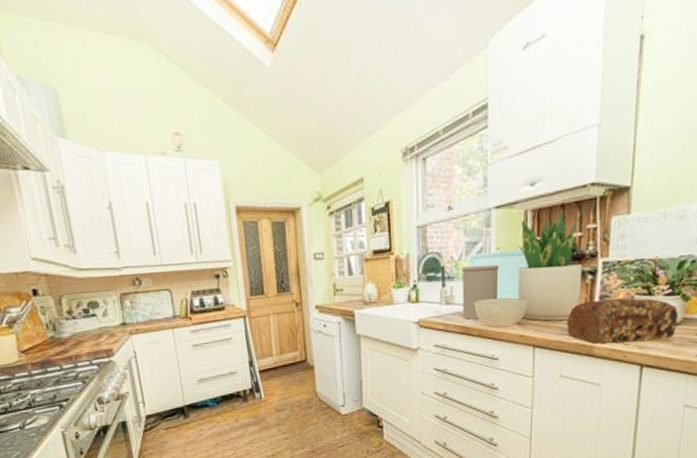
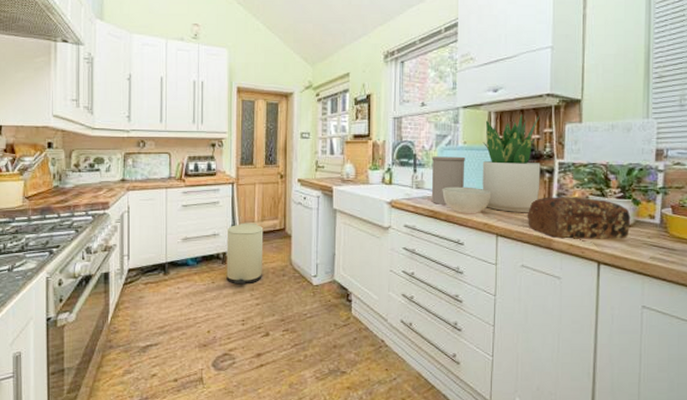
pedal bin: none [244,356,288,421] -> present [226,222,264,285]

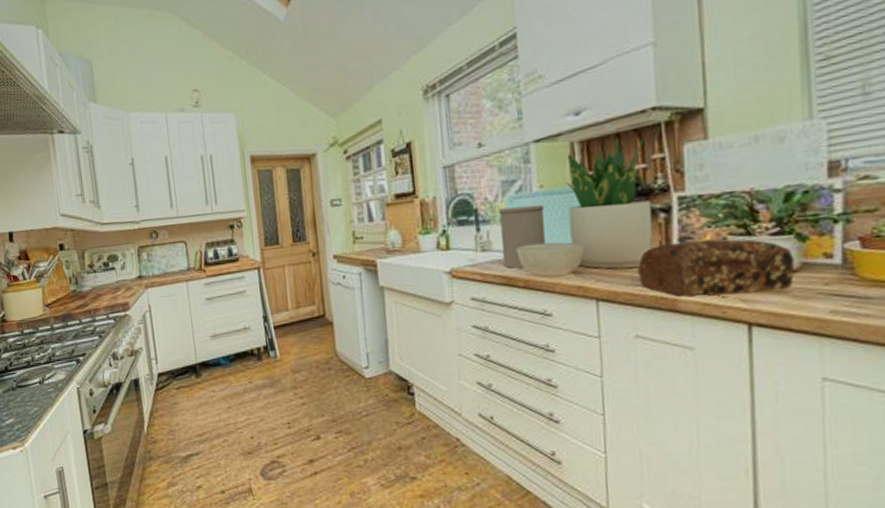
pedal bin: present [226,222,264,285] -> none [259,311,305,383]

